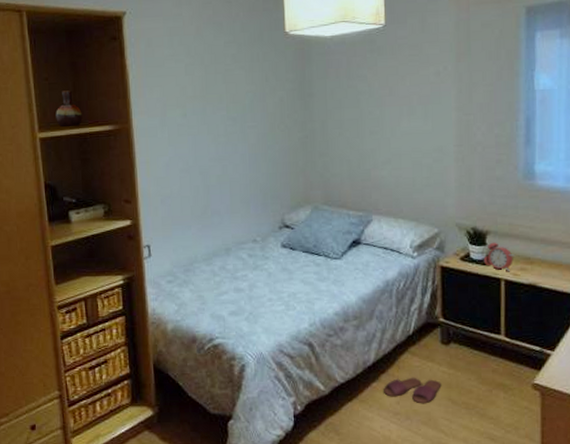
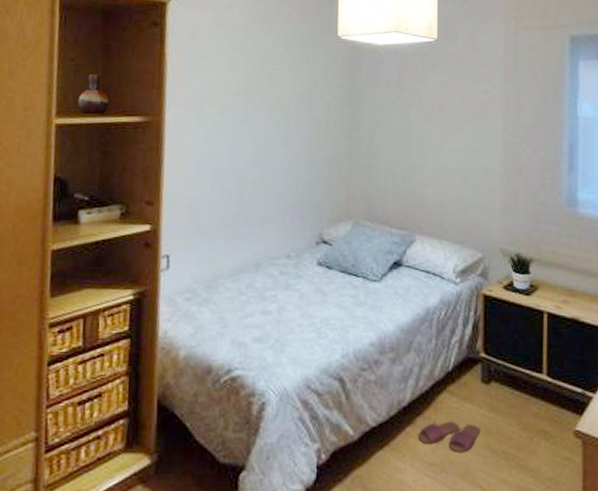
alarm clock: present [481,241,515,272] -> none [525,269,557,304]

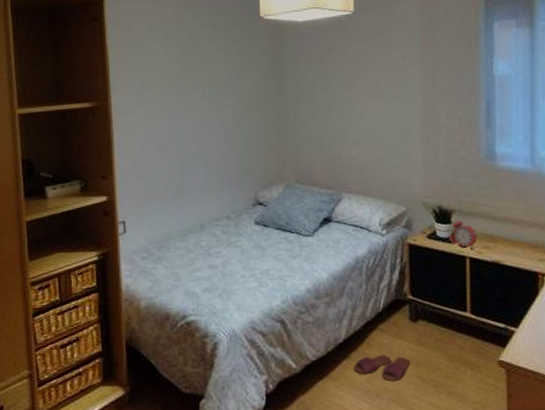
vase: present [78,74,110,114] -> none [35,68,62,103]
alarm clock: none [525,269,557,304] -> present [447,219,478,250]

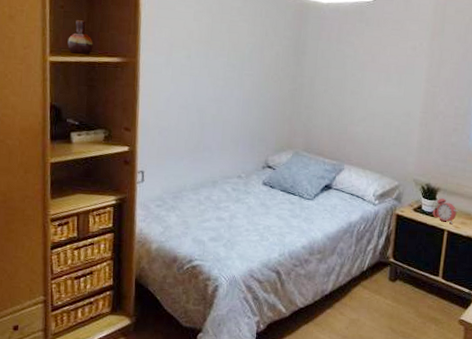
vase: none [35,68,62,103] -> present [67,20,93,54]
slippers: present [353,354,411,382] -> none [335,307,385,331]

